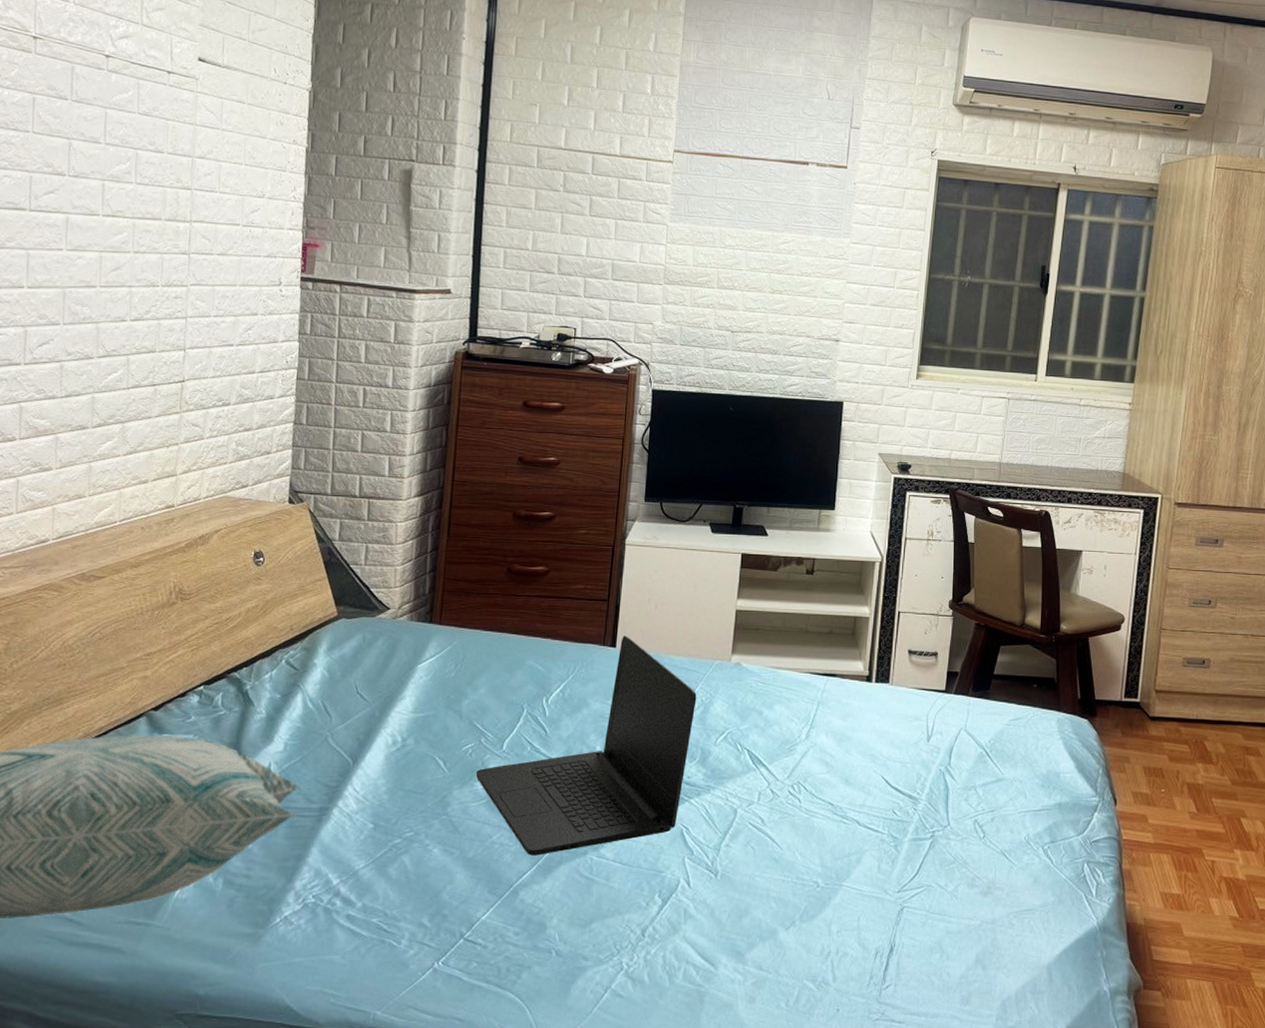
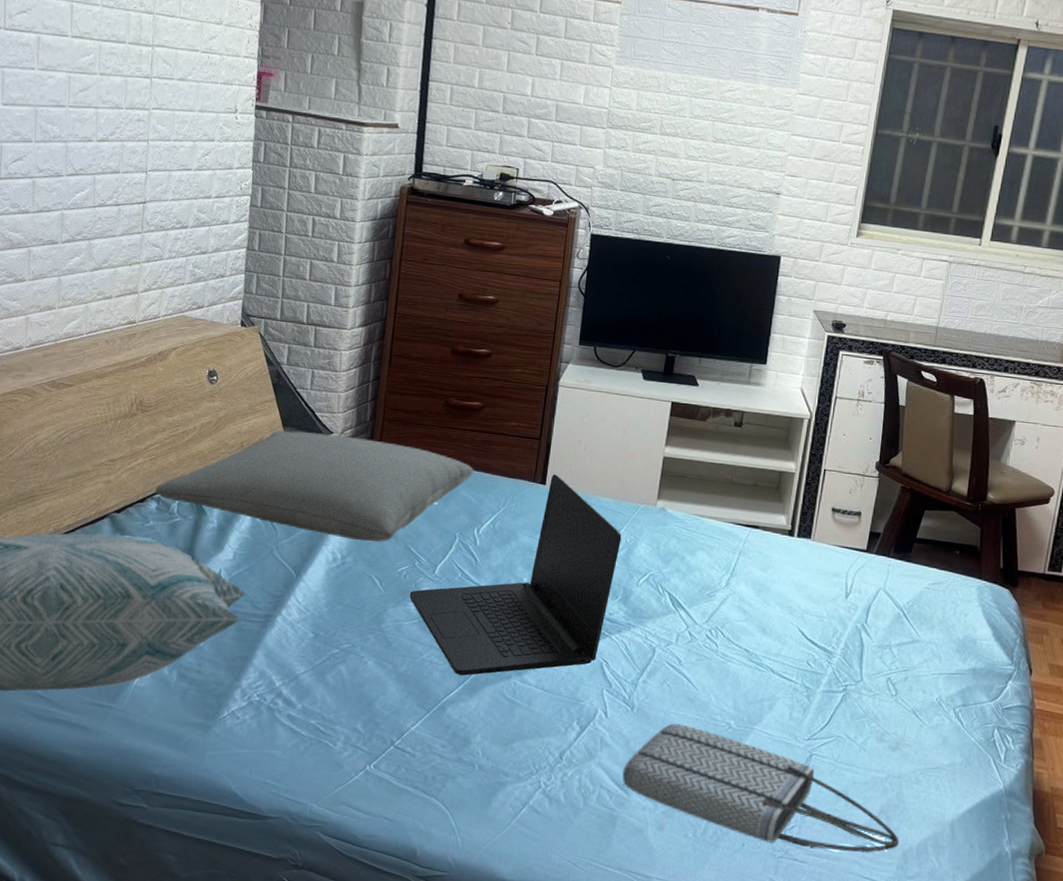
pillow: none [197,609,540,721] -> present [155,430,473,542]
tote bag: none [708,887,998,1007] -> present [622,723,900,853]

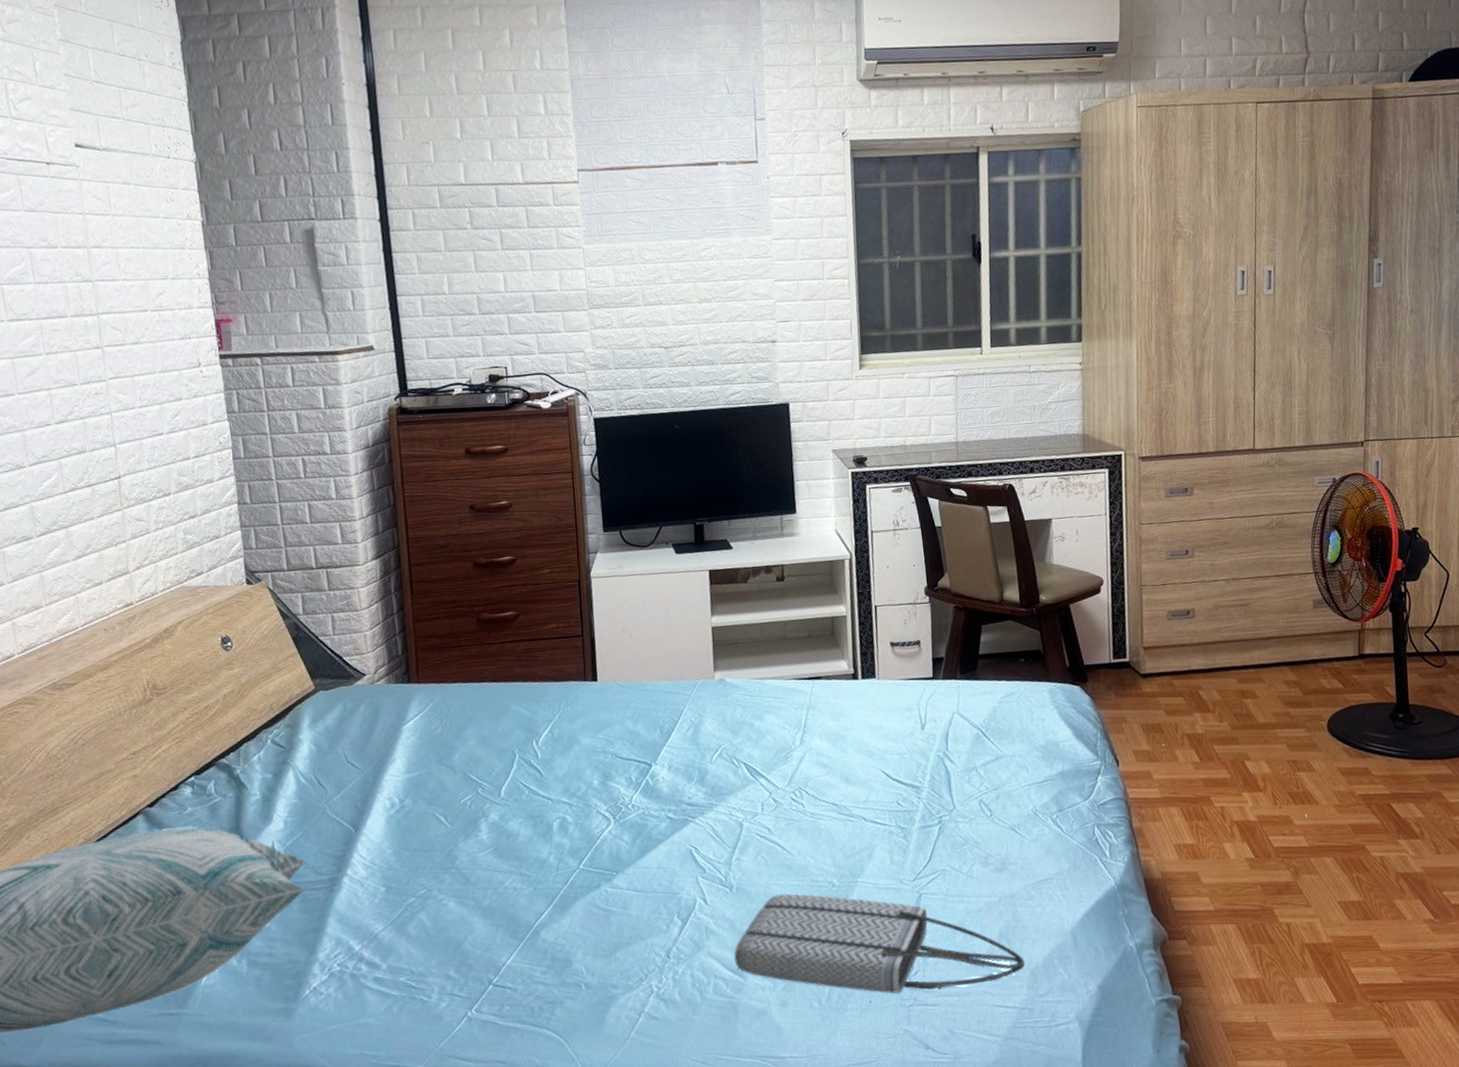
pillow: present [155,430,473,542] -> none [187,671,520,782]
laptop: present [409,474,622,676] -> none [478,668,686,896]

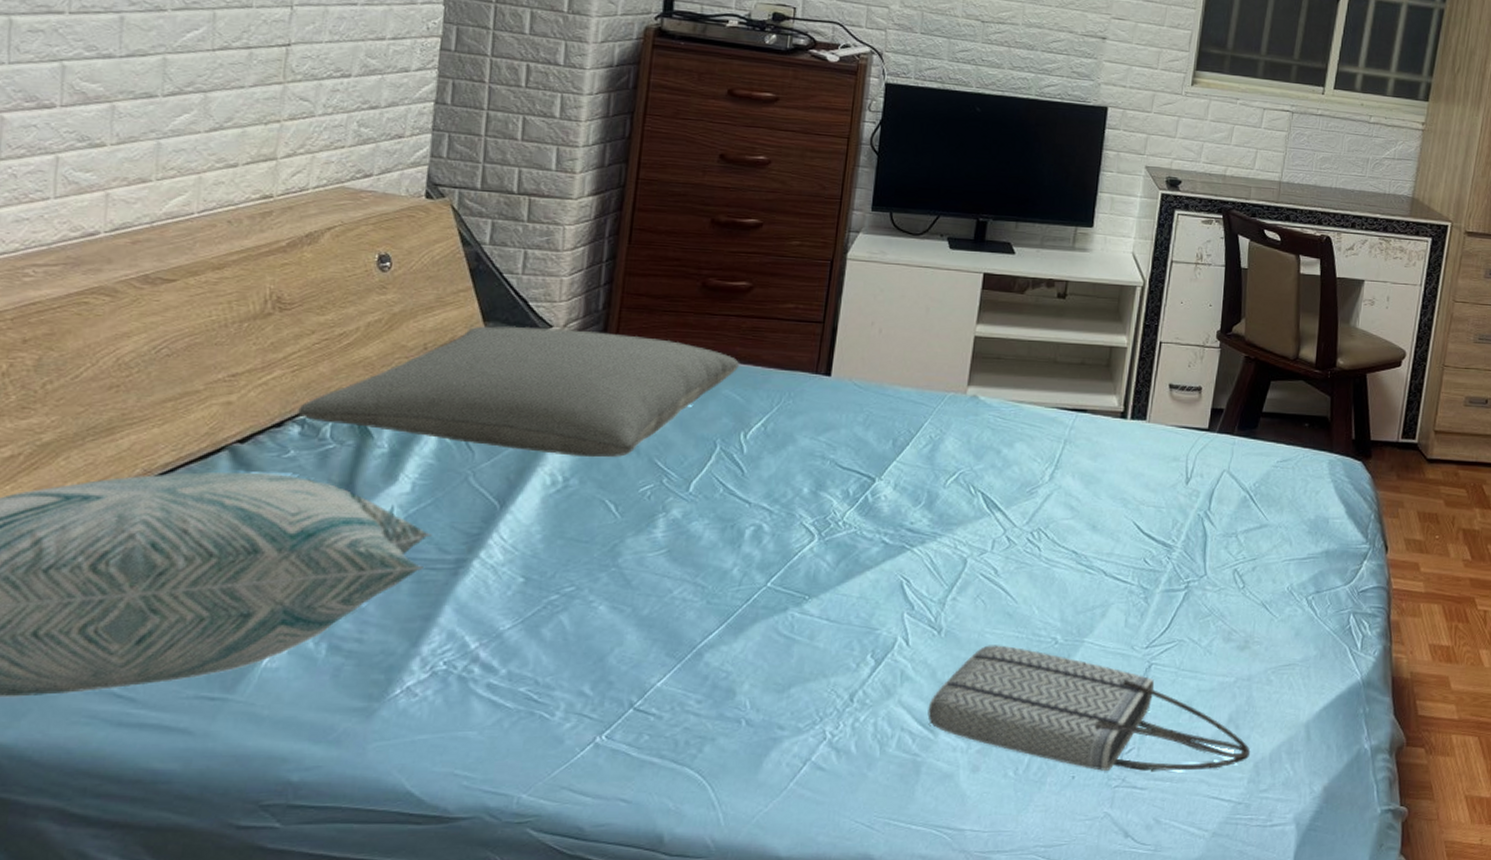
pillow: none [187,671,520,782] -> present [298,326,739,458]

